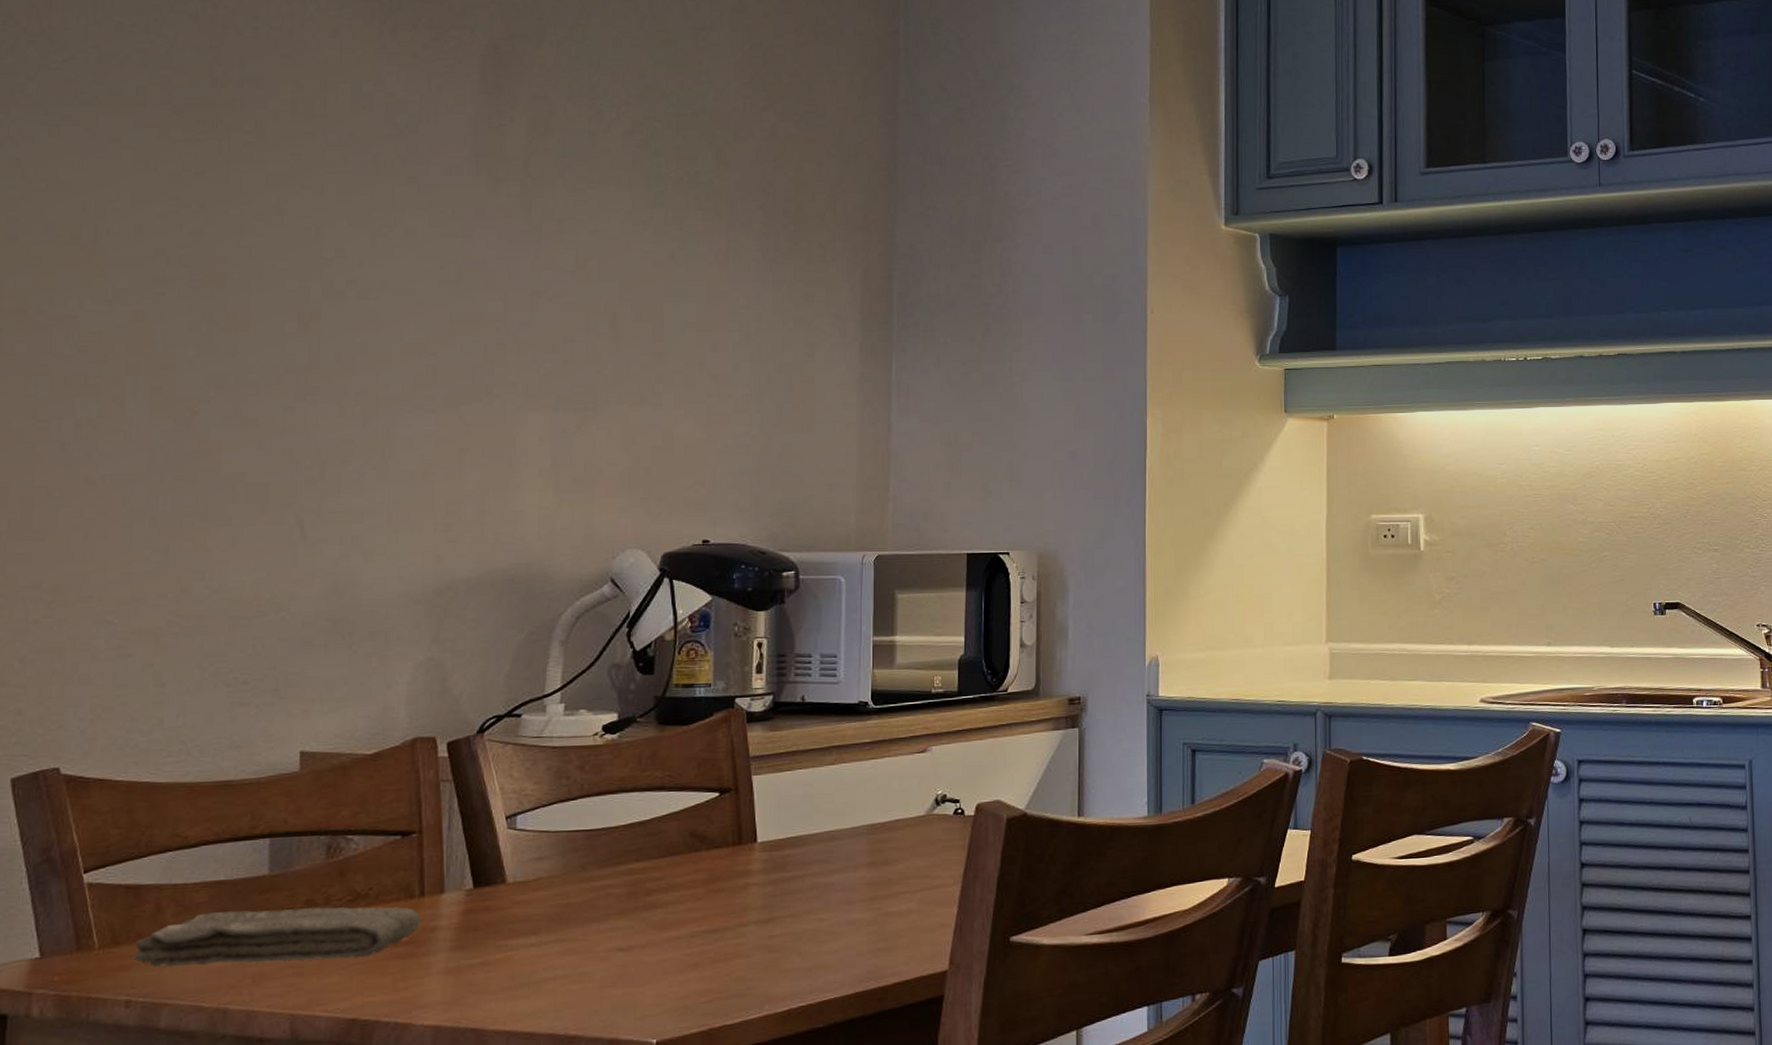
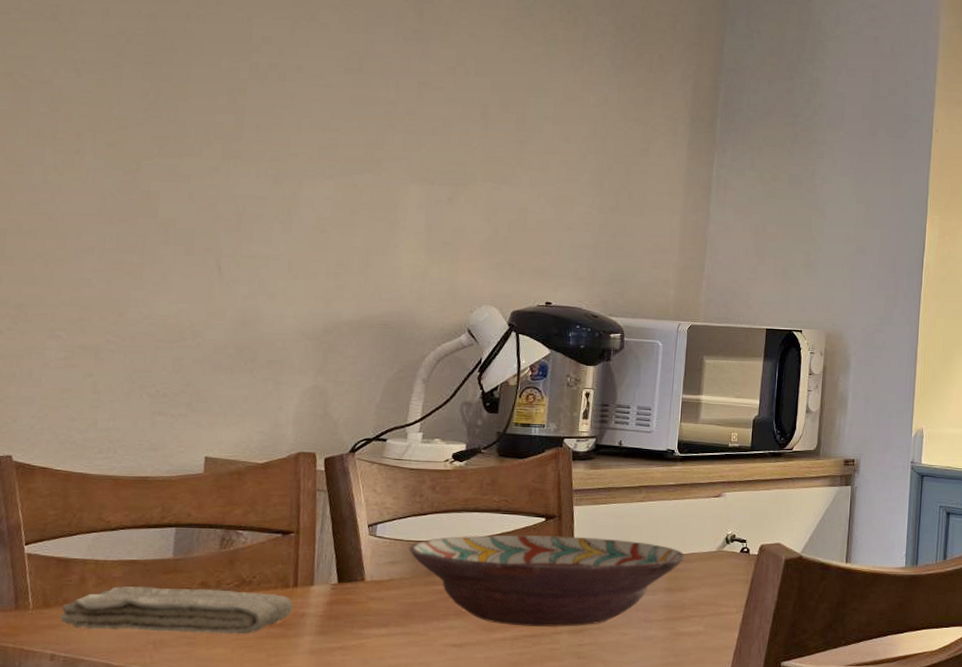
decorative bowl: none [557,810,888,921] -> present [409,534,685,628]

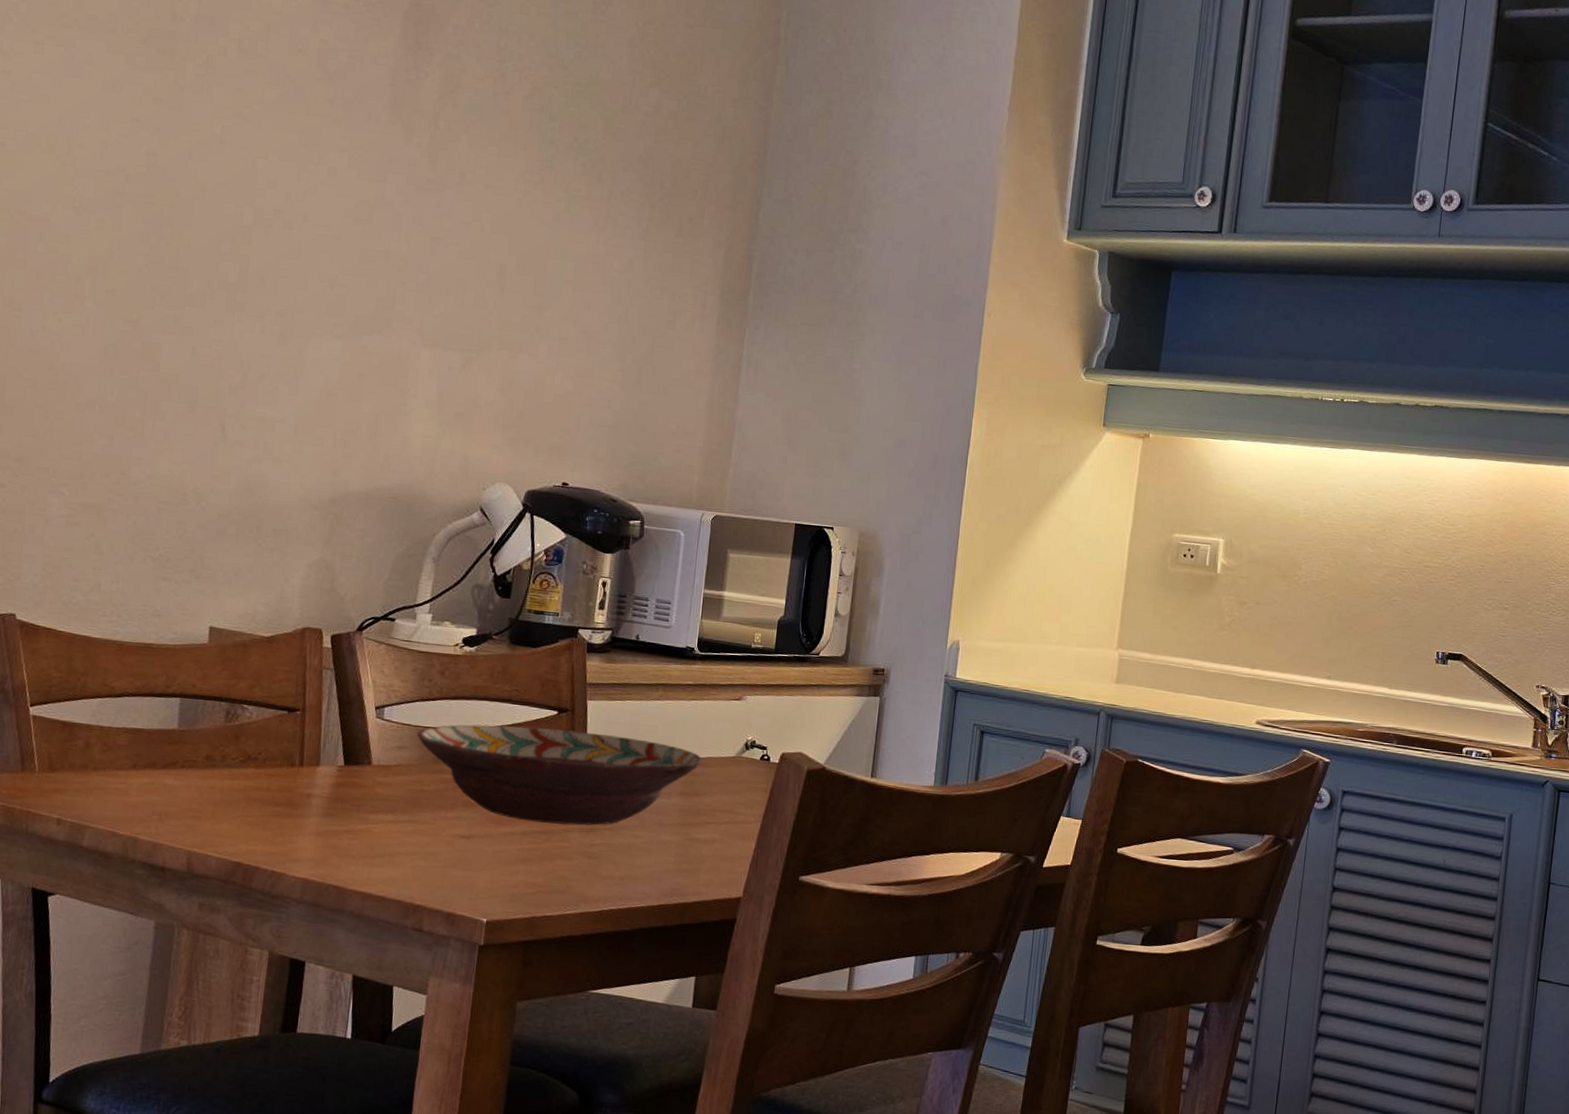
washcloth: present [60,586,294,635] -> none [66,754,300,812]

